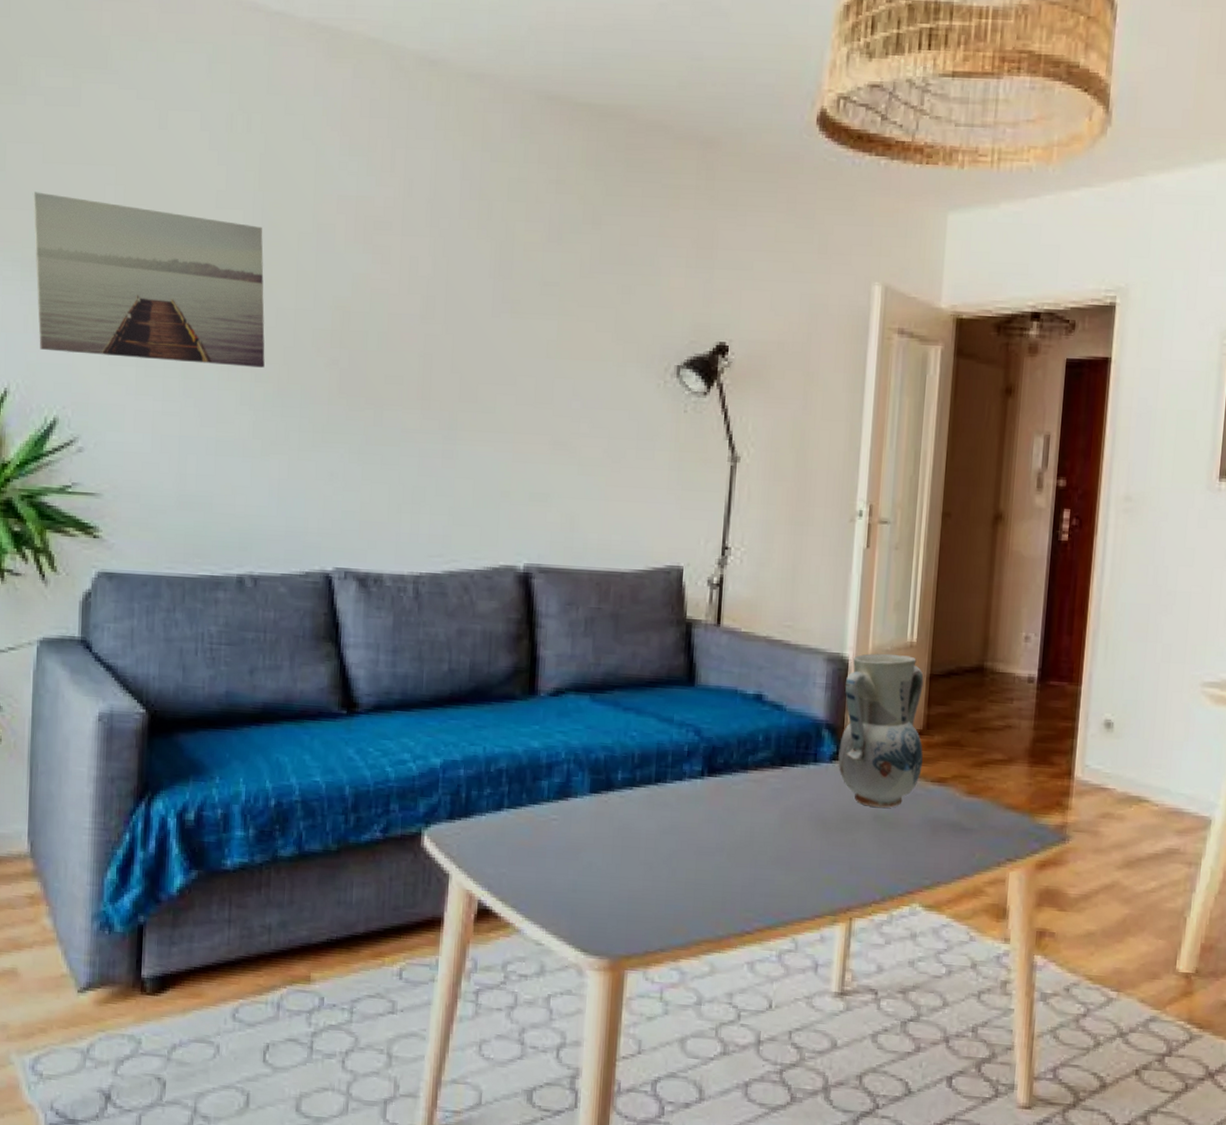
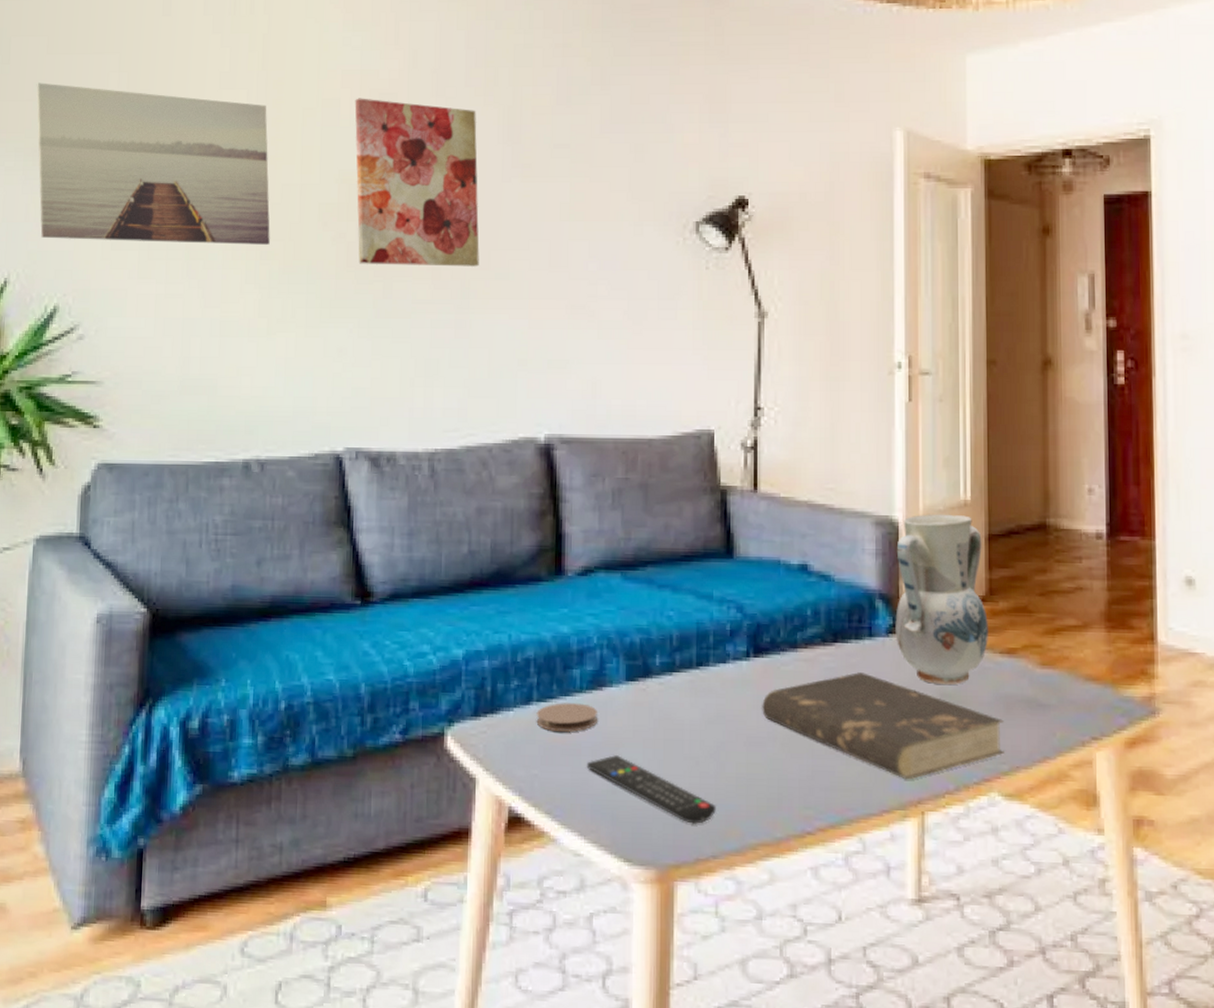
wall art: none [349,224,469,399] -> present [355,98,479,267]
coaster: none [506,810,563,837] -> present [536,703,598,733]
remote control: none [550,858,666,922] -> present [586,755,716,825]
book: none [712,793,930,890] -> present [762,672,1004,780]

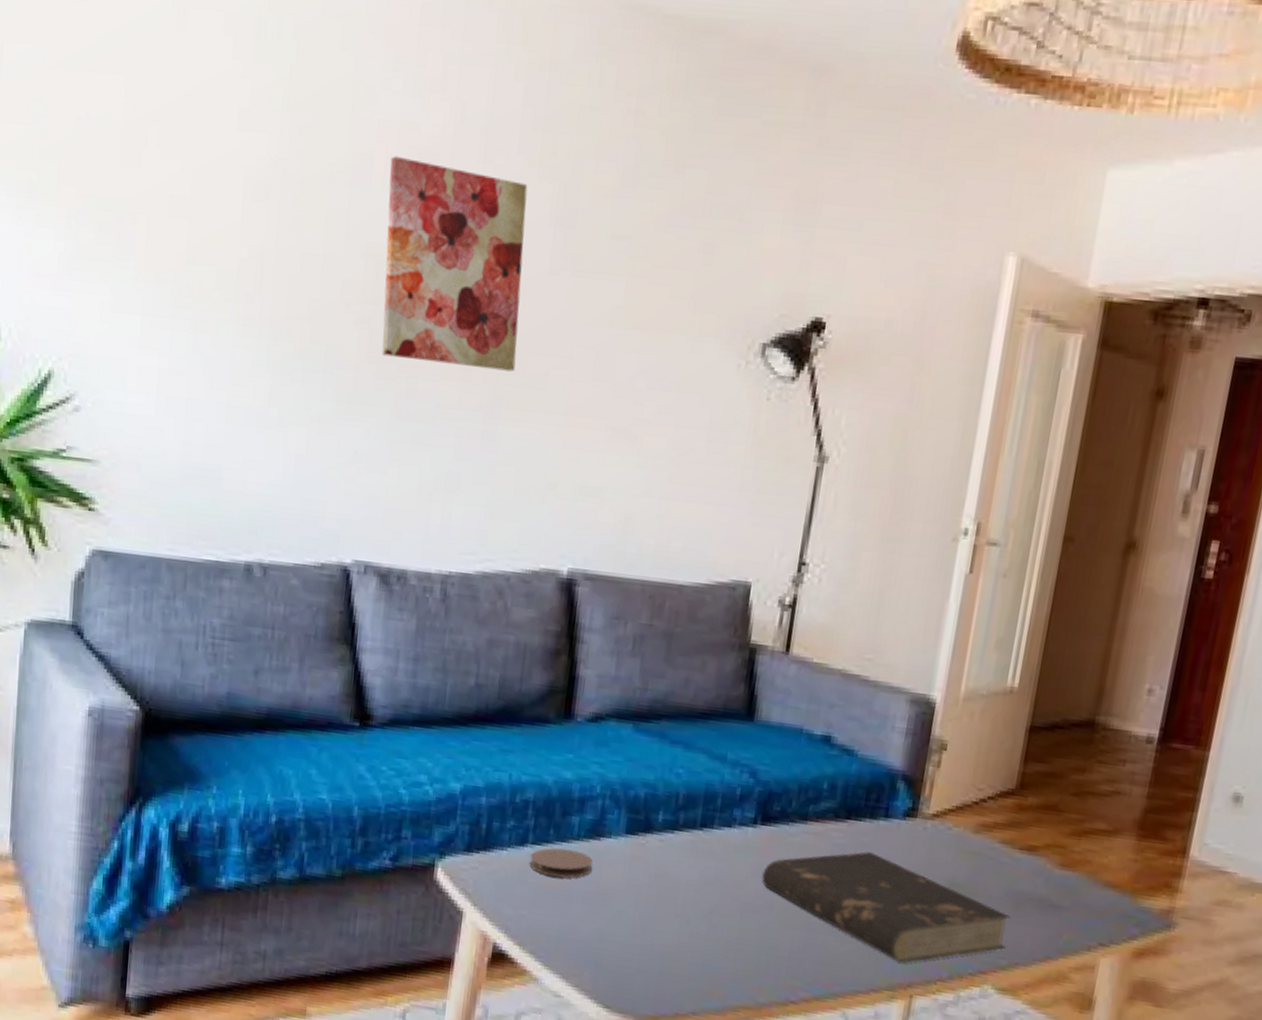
wall art: present [36,83,270,245] -> none [31,102,290,323]
remote control: present [586,755,716,825] -> none [575,905,702,981]
vase: present [895,514,988,685] -> none [912,697,1023,876]

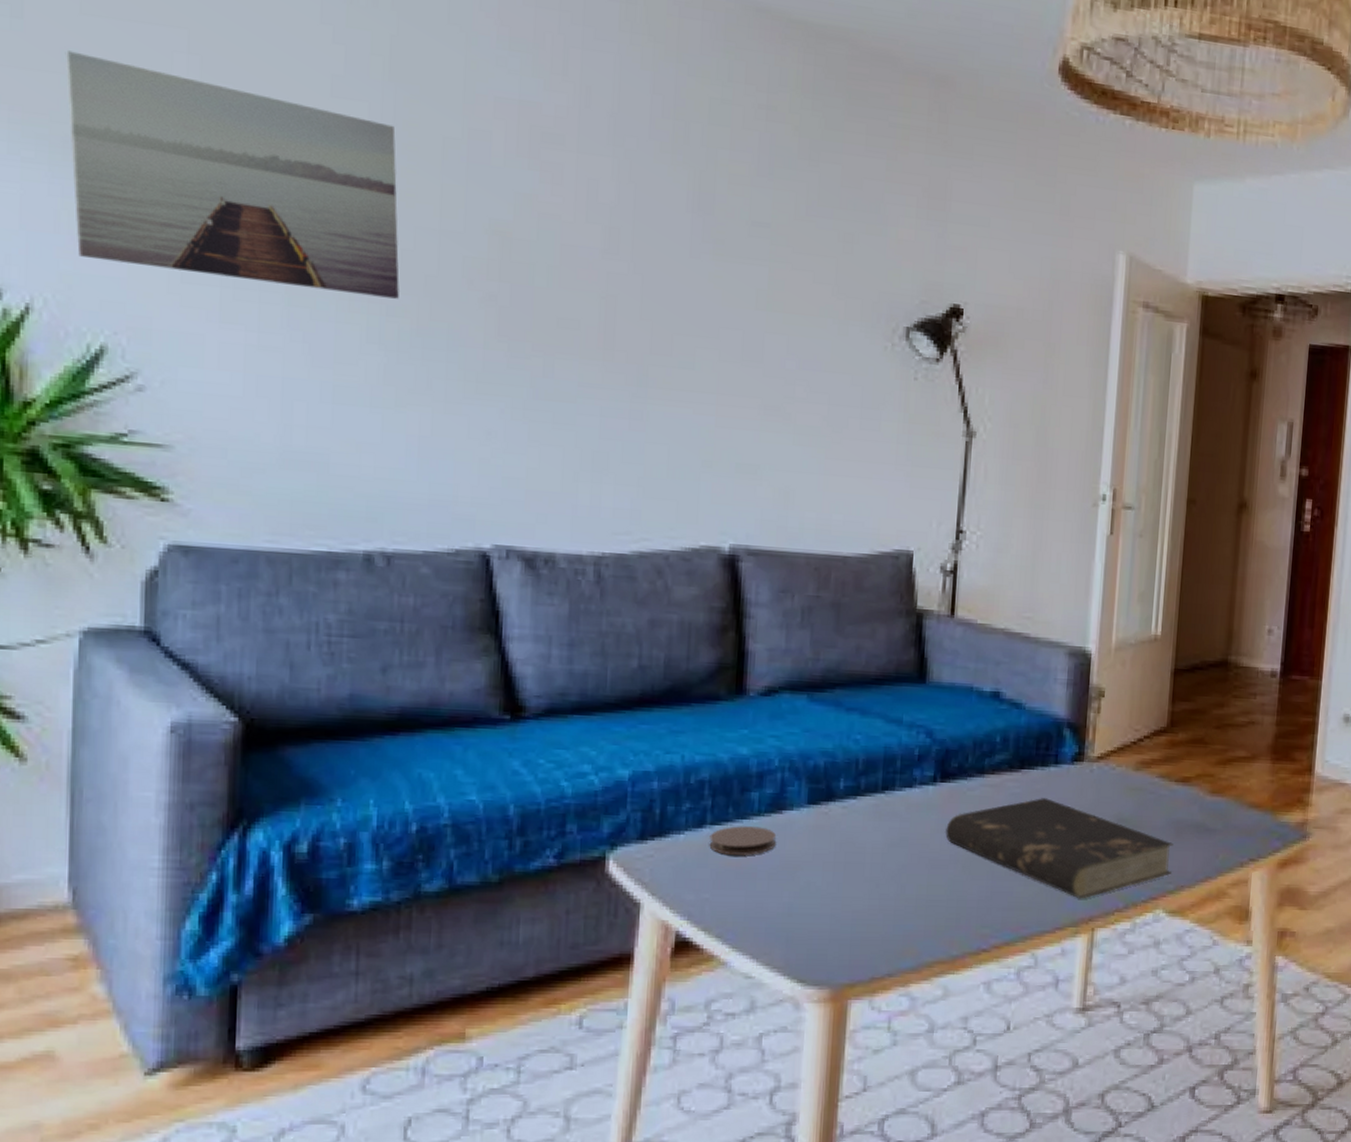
wall art: none [31,102,290,323] -> present [65,50,400,299]
wall art: present [382,156,528,372] -> none [510,134,662,351]

